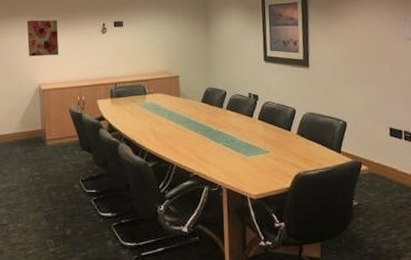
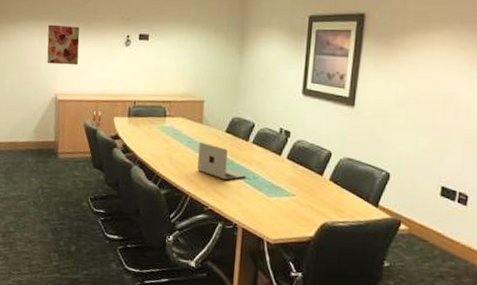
laptop: none [179,113,225,146] -> present [197,141,247,180]

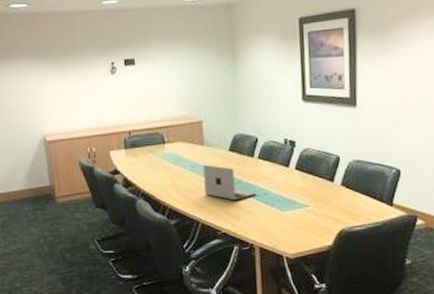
wall art: present [47,24,80,65] -> none [25,59,64,104]

